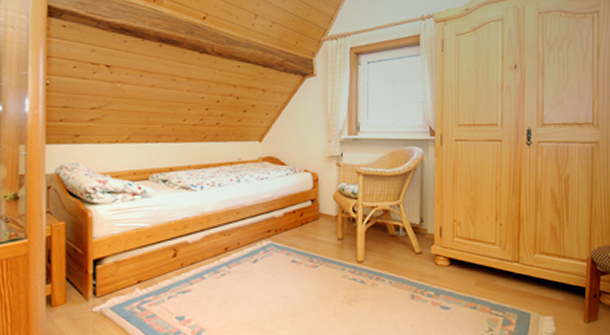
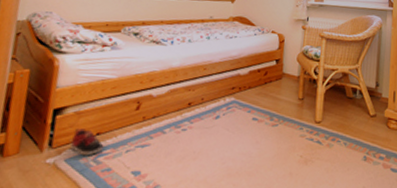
shoe: none [113,277,146,304] -> present [69,128,104,156]

